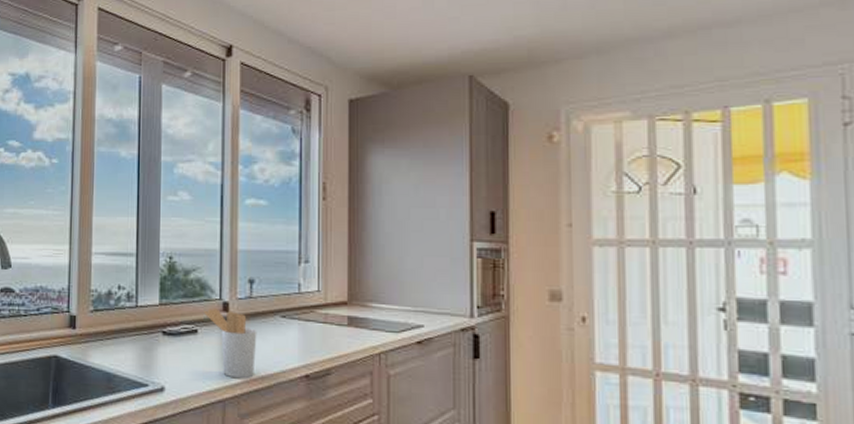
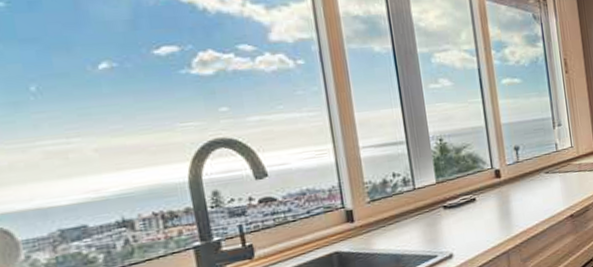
utensil holder: present [204,309,257,379] -> none [478,176,530,232]

